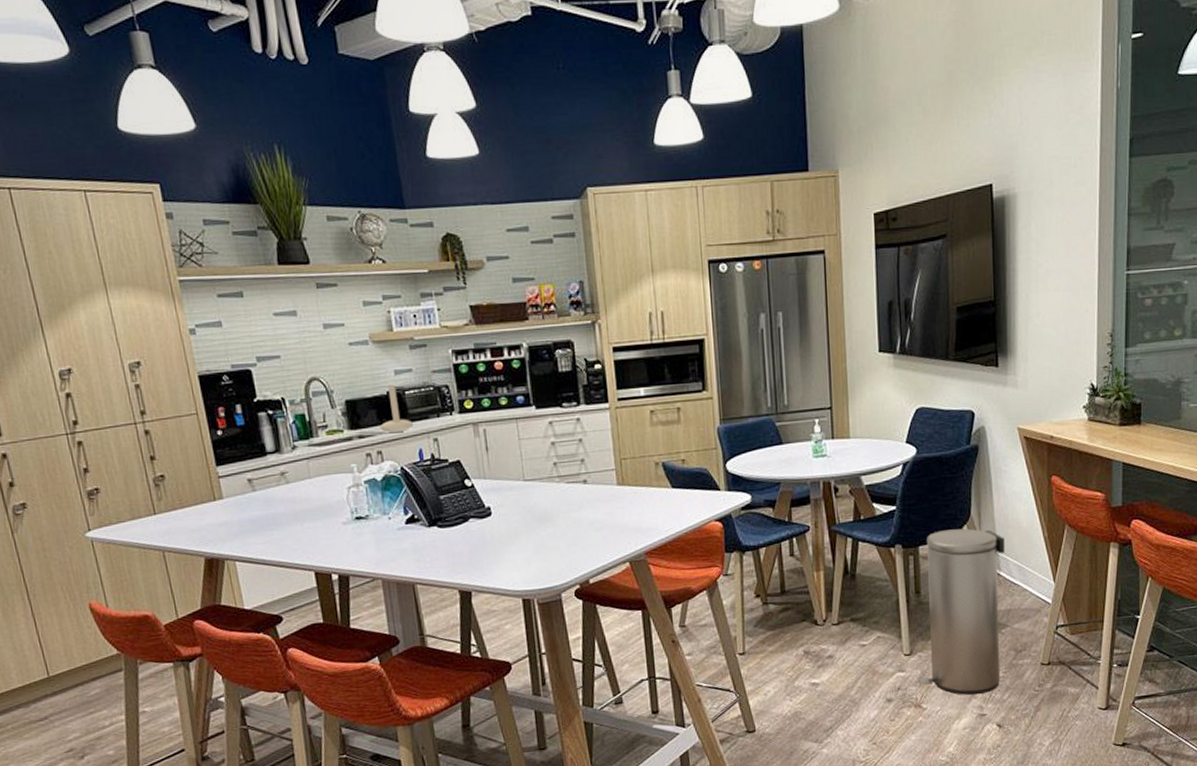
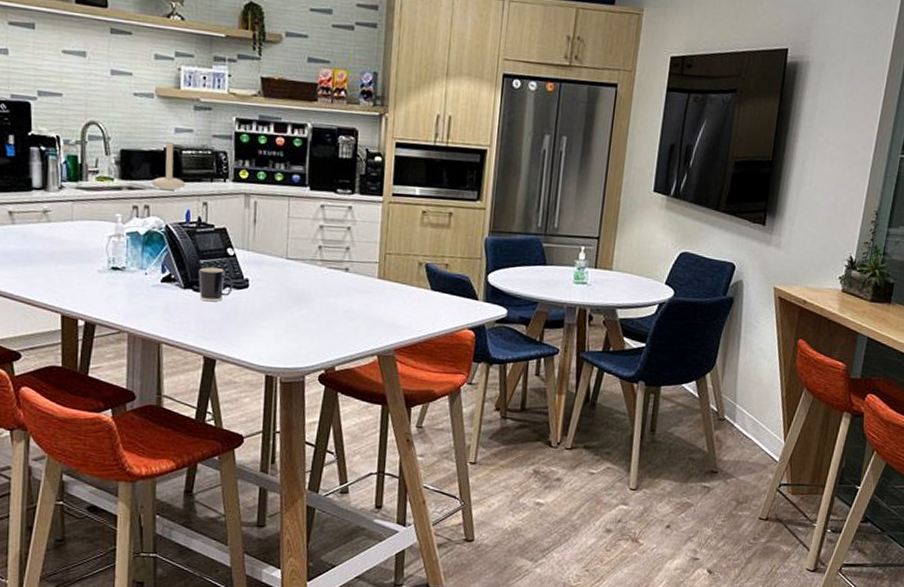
mug: none [440,501,476,536] -> present [198,267,233,302]
pedal bin: present [917,528,1005,695] -> none [638,374,744,538]

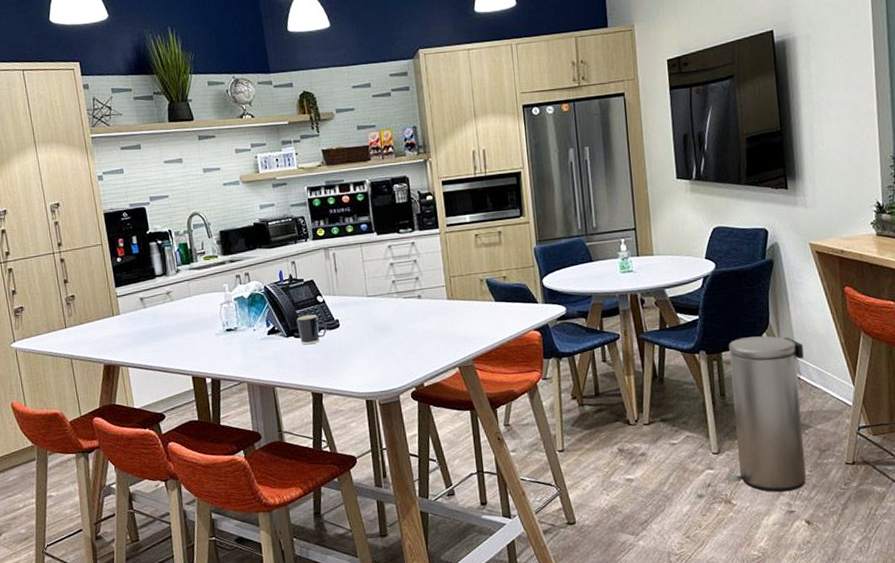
paper towel holder: present [152,142,185,191] -> none [248,217,275,258]
pedal bin: none [638,374,744,538] -> present [726,336,806,492]

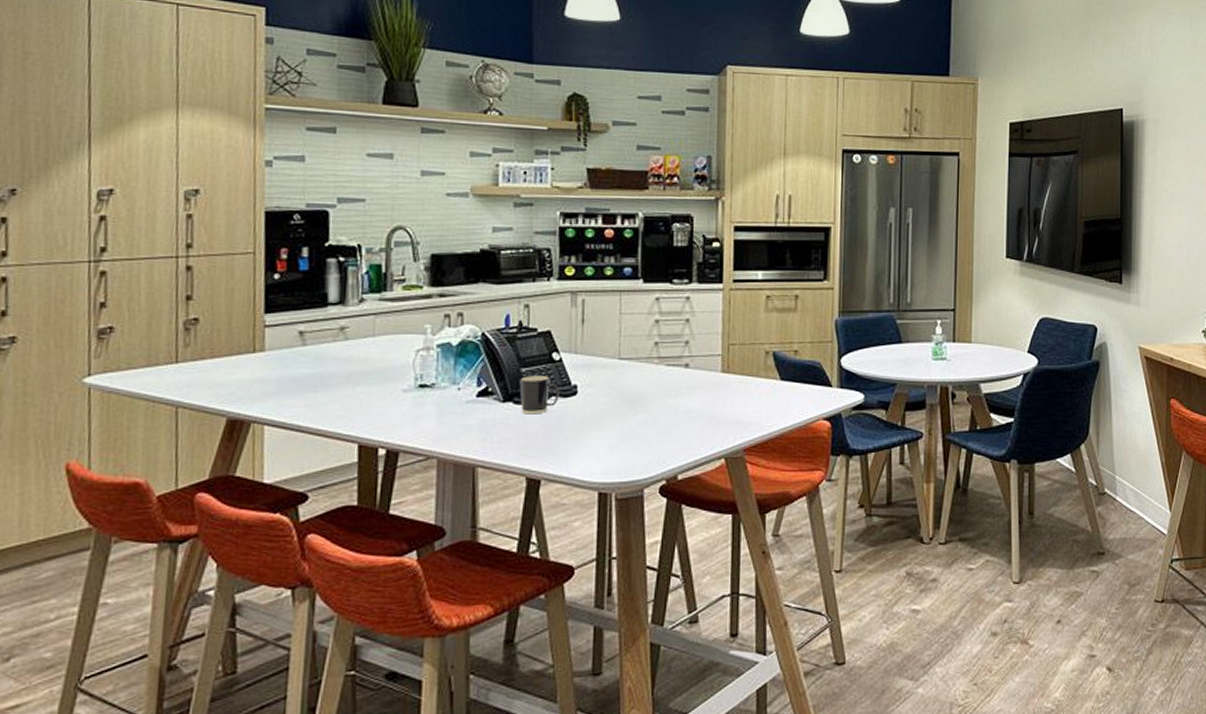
pedal bin: present [726,336,806,492] -> none [1025,447,1122,632]

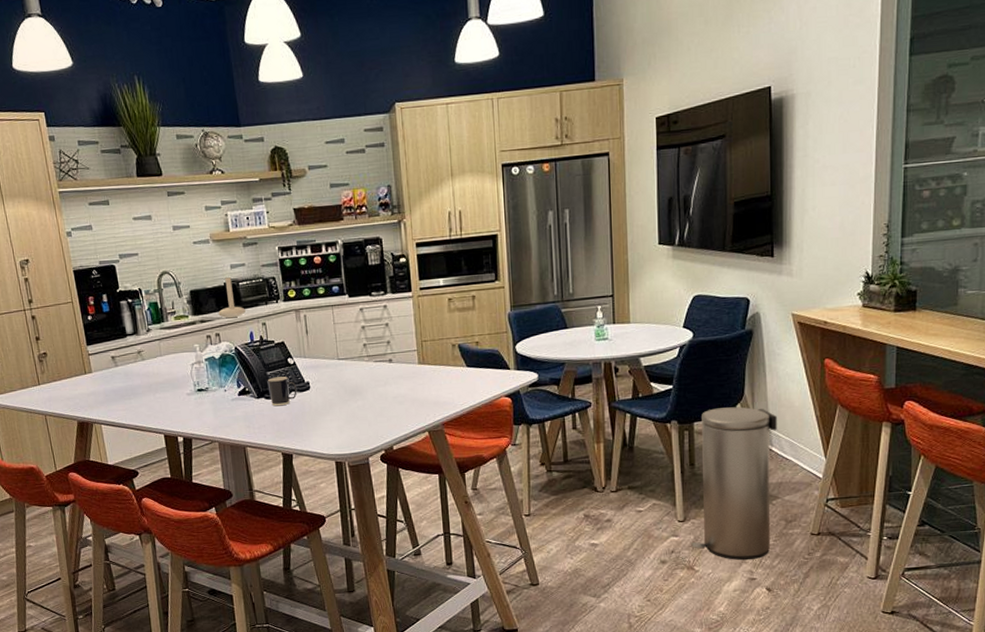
paper towel holder: none [466,243,504,295] -> present [218,277,245,319]
pedal bin: none [1025,447,1122,632] -> present [690,407,777,560]

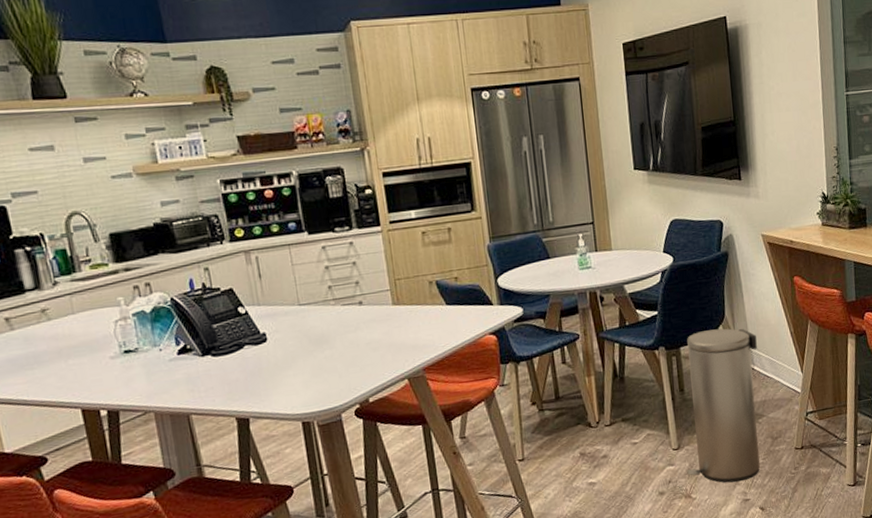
paper towel holder: present [218,277,245,319] -> none [147,216,182,265]
mug: present [267,376,297,406] -> none [213,328,252,364]

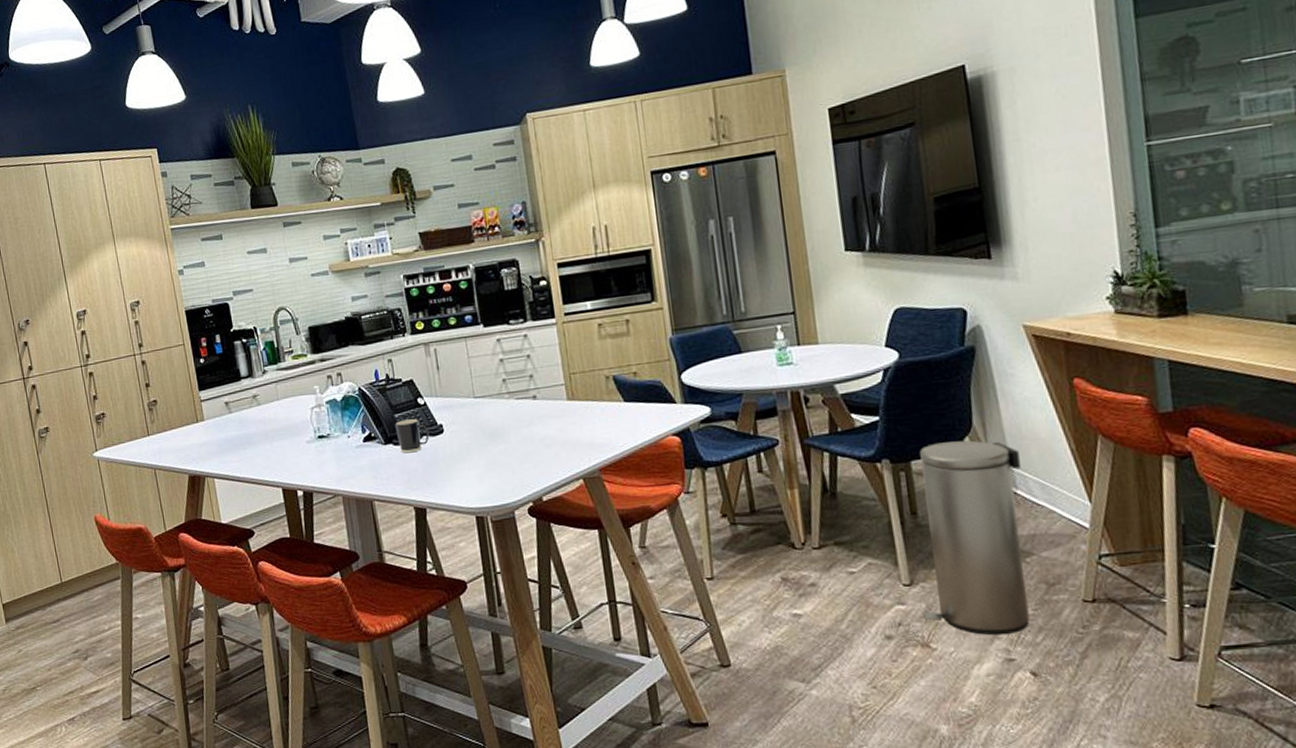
mug: none [213,328,252,364] -> present [395,419,430,453]

